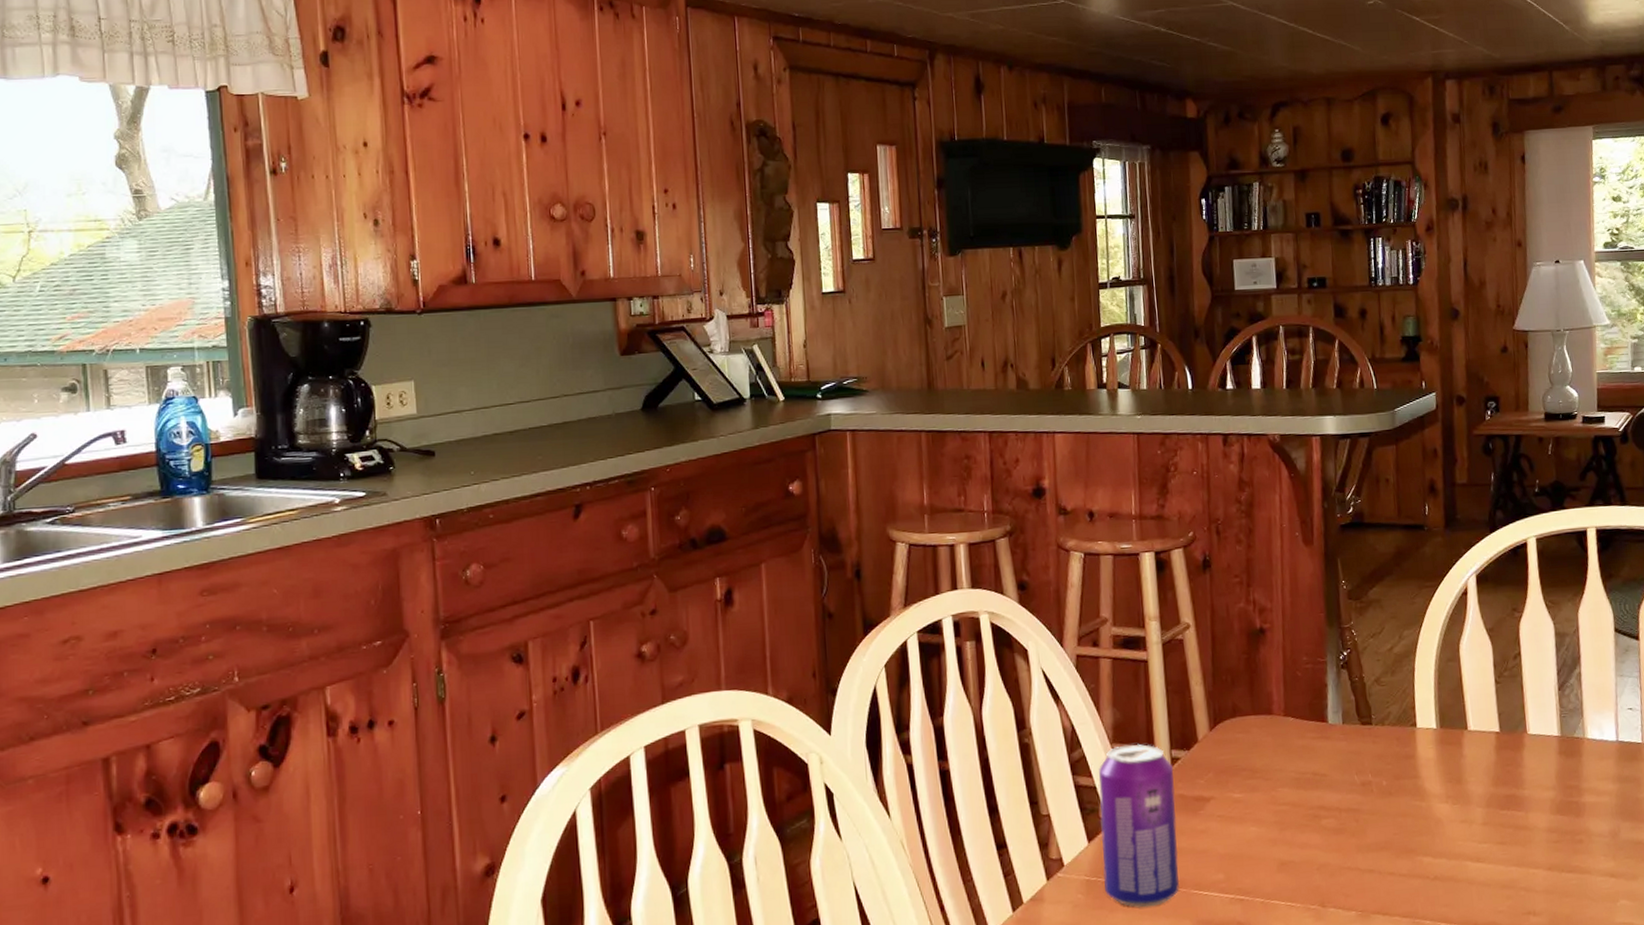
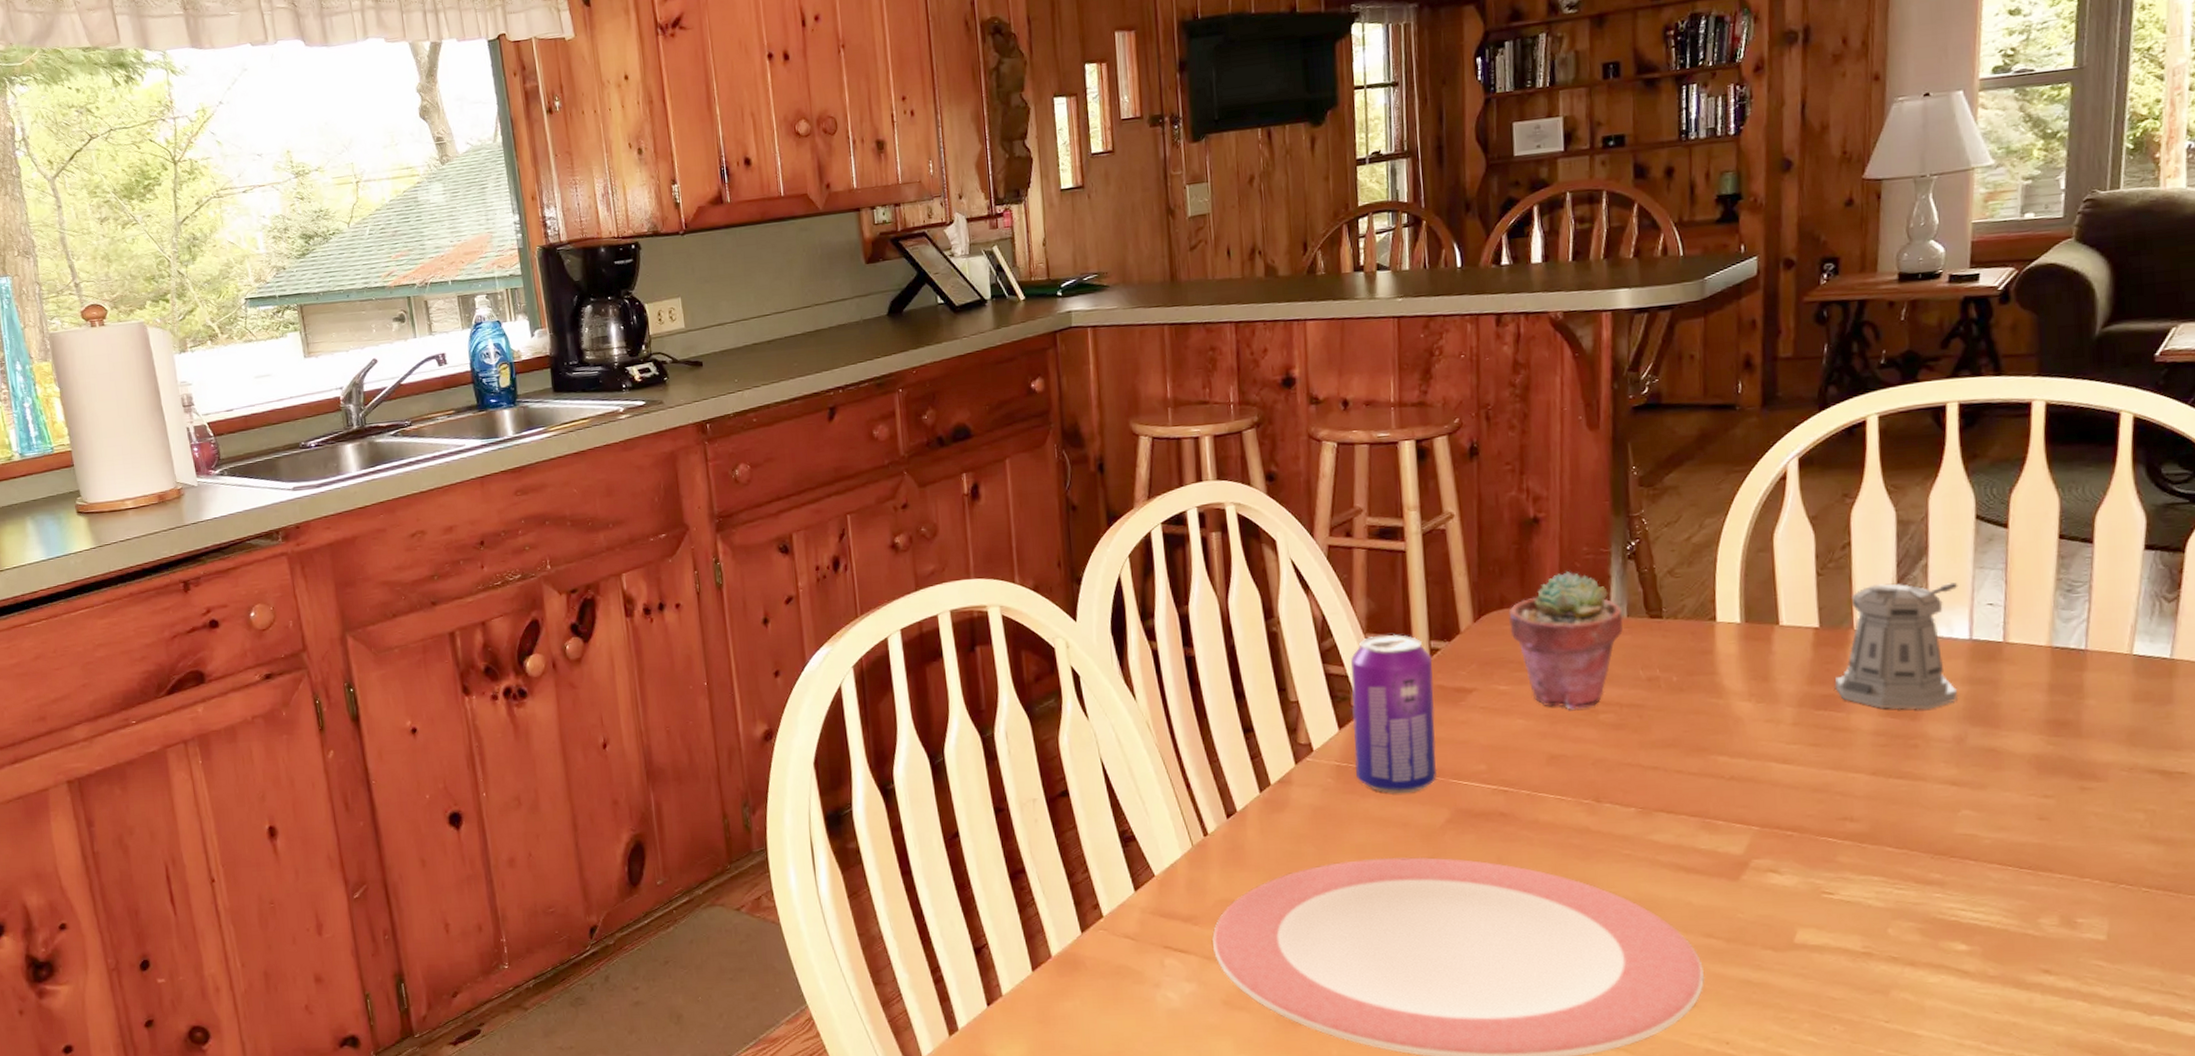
potted succulent: none [1240,679,1339,816] -> present [1509,570,1623,710]
pepper shaker: none [1514,689,1611,808] -> present [1834,582,1959,710]

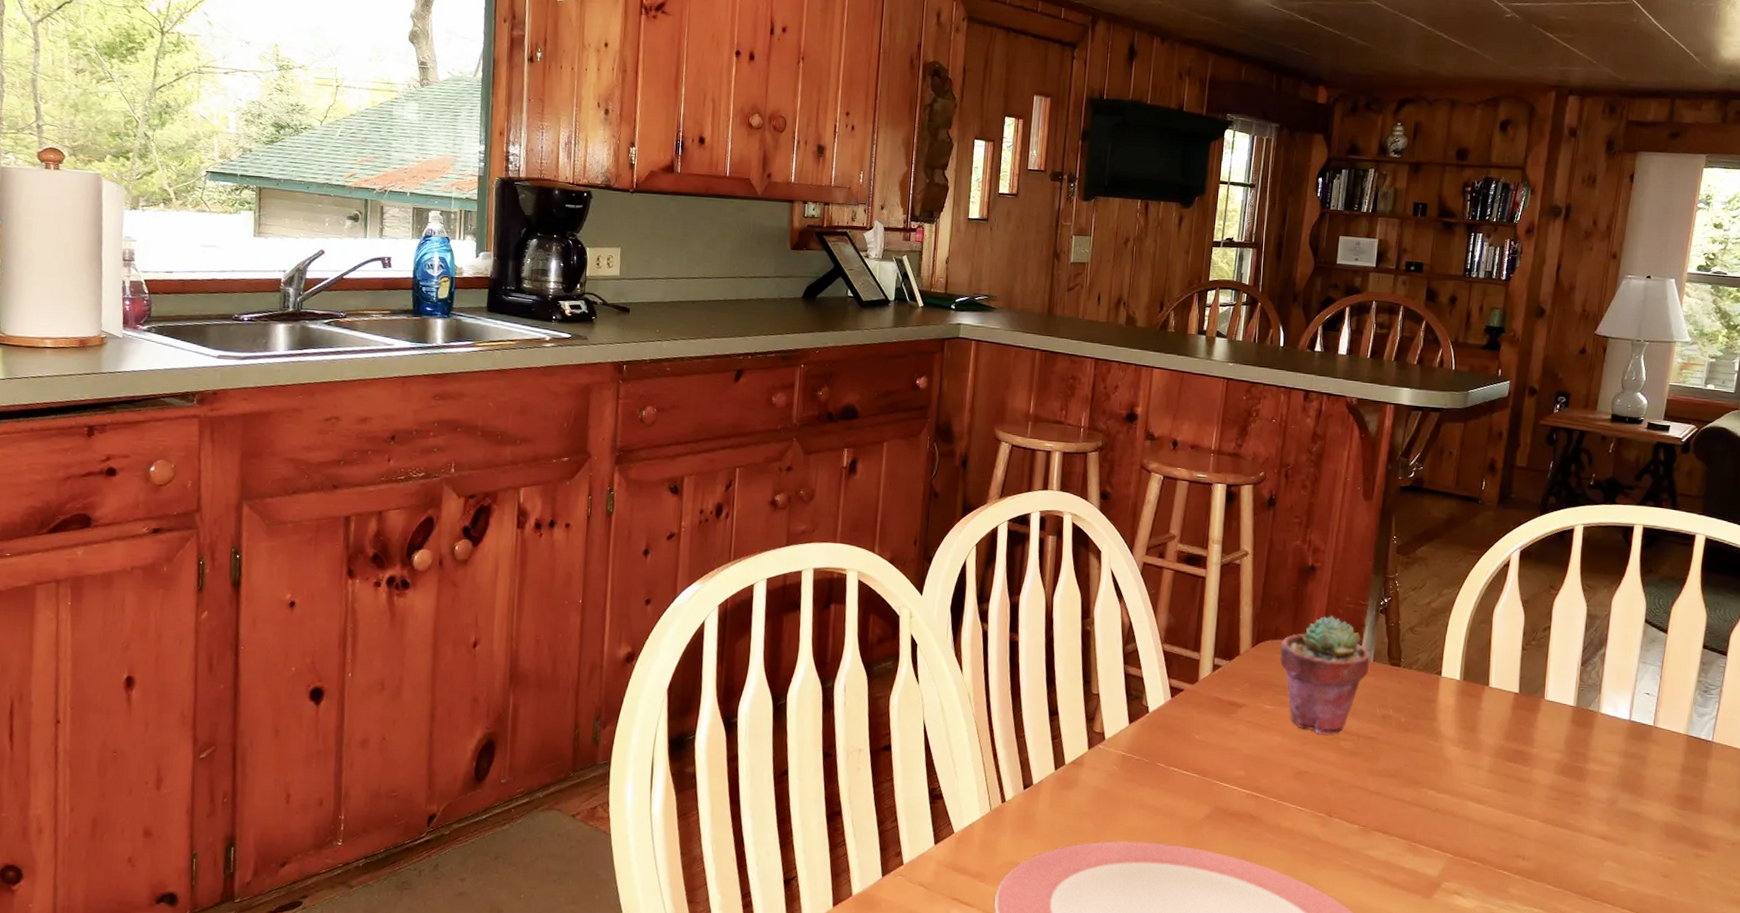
beverage can: present [1350,634,1437,795] -> none [1137,647,1214,788]
pepper shaker: present [1834,582,1959,710] -> none [1524,664,1626,774]

